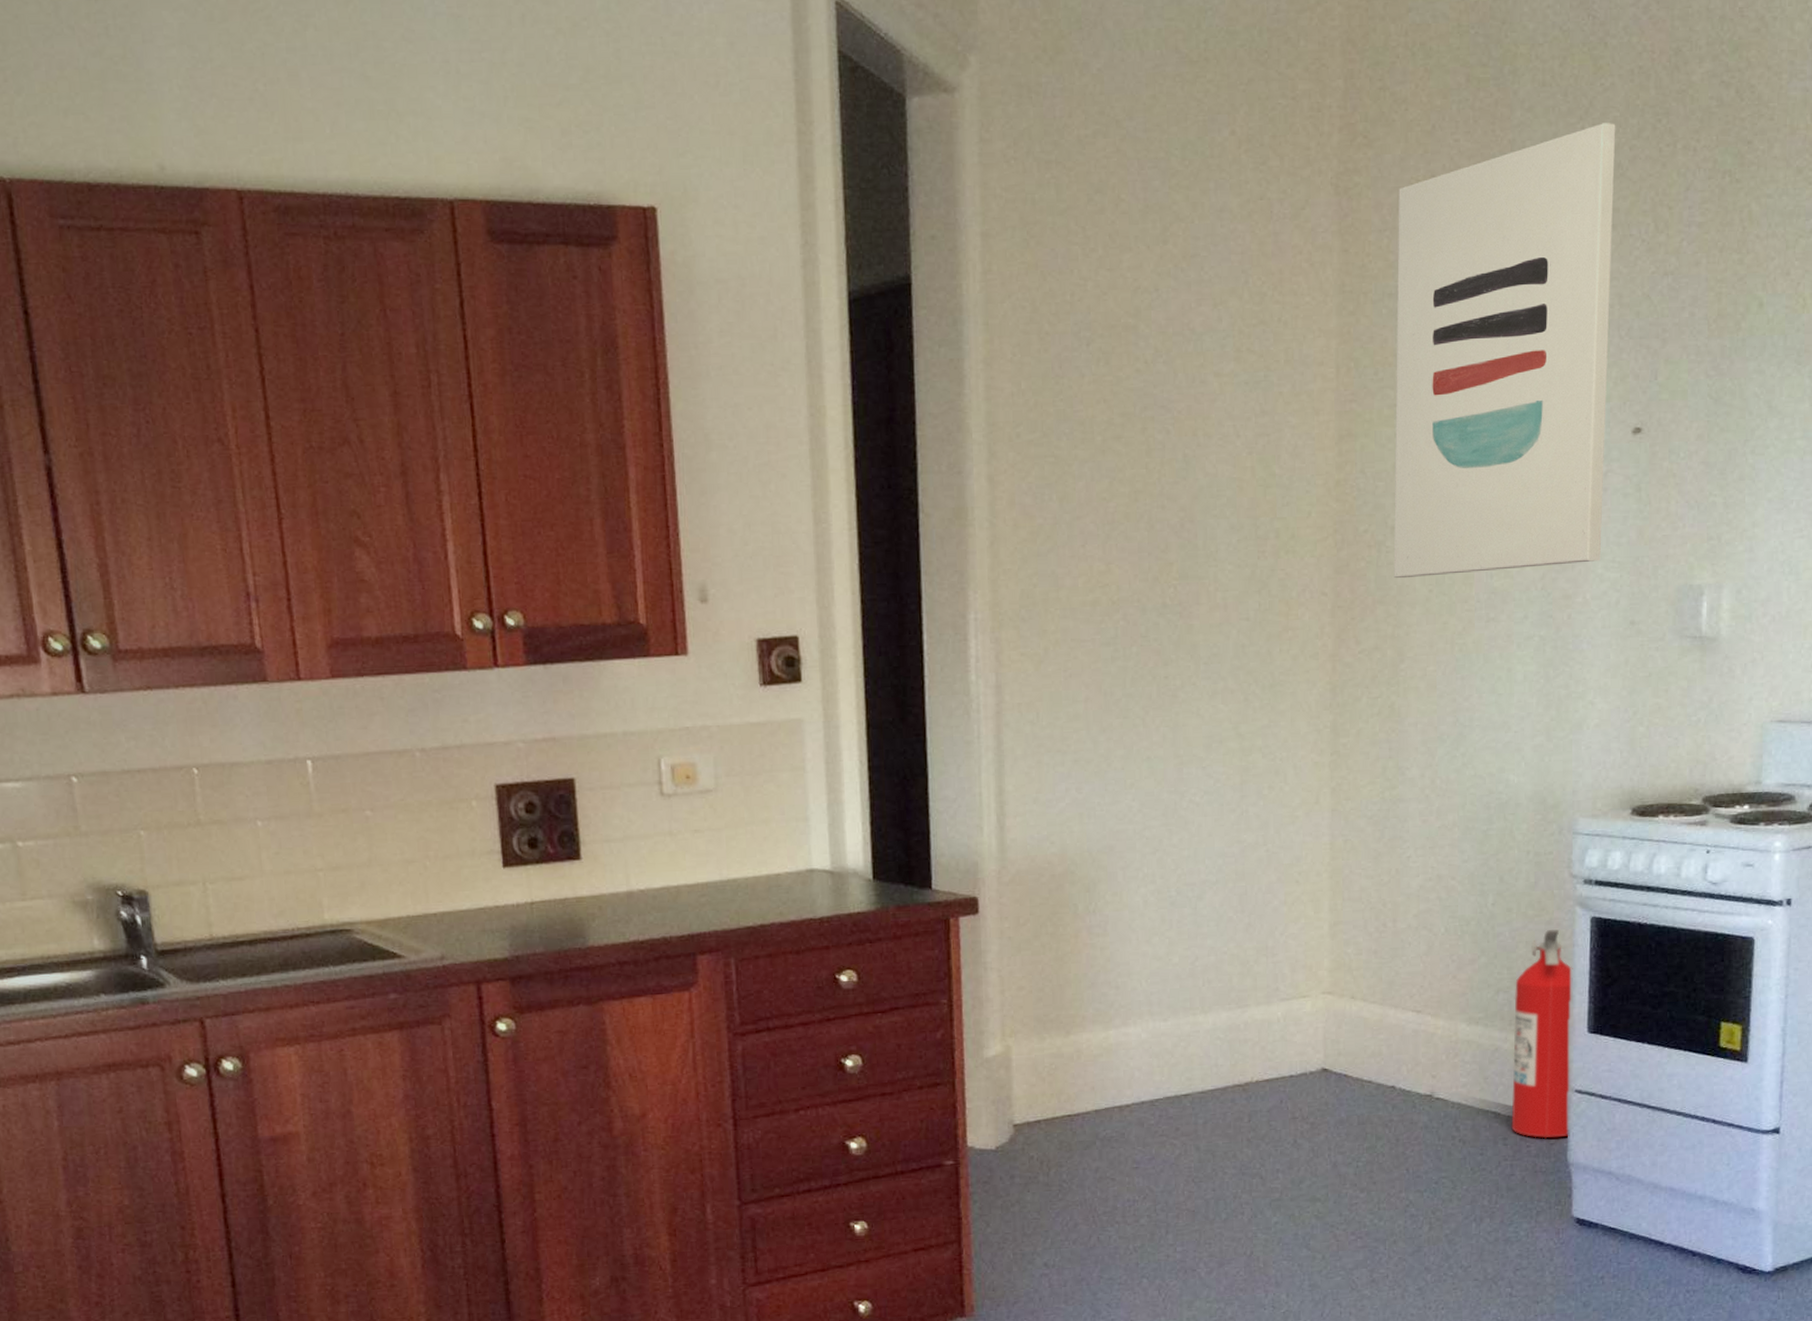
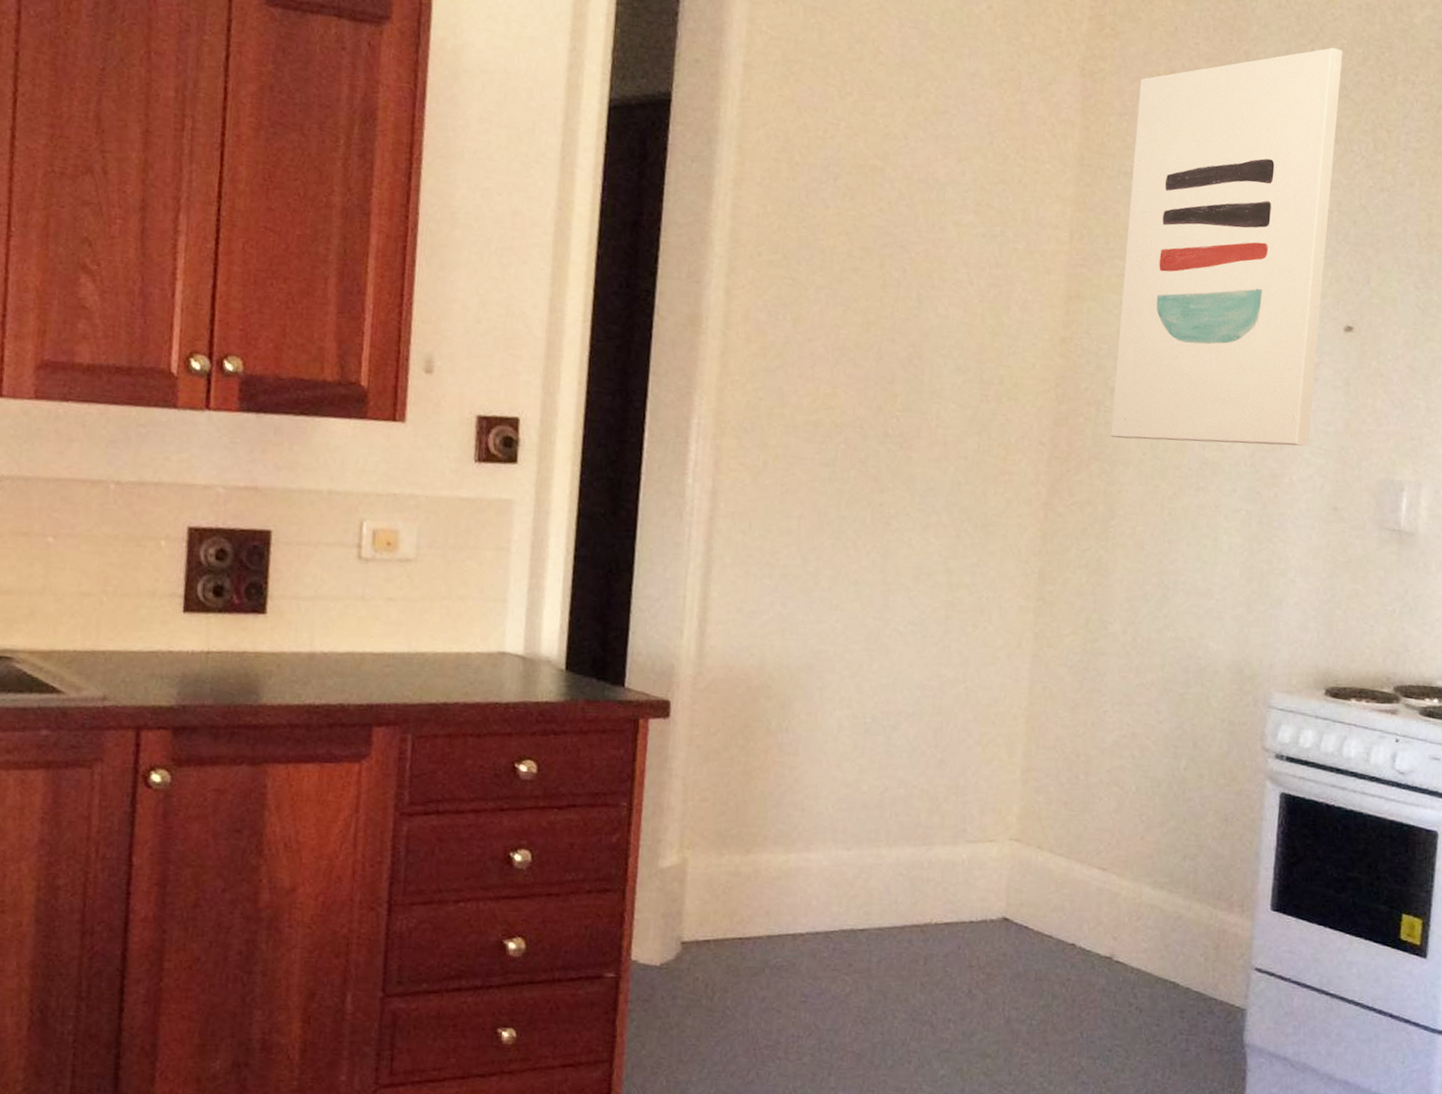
fire extinguisher: present [1511,930,1573,1139] -> none [1189,801,1260,1016]

